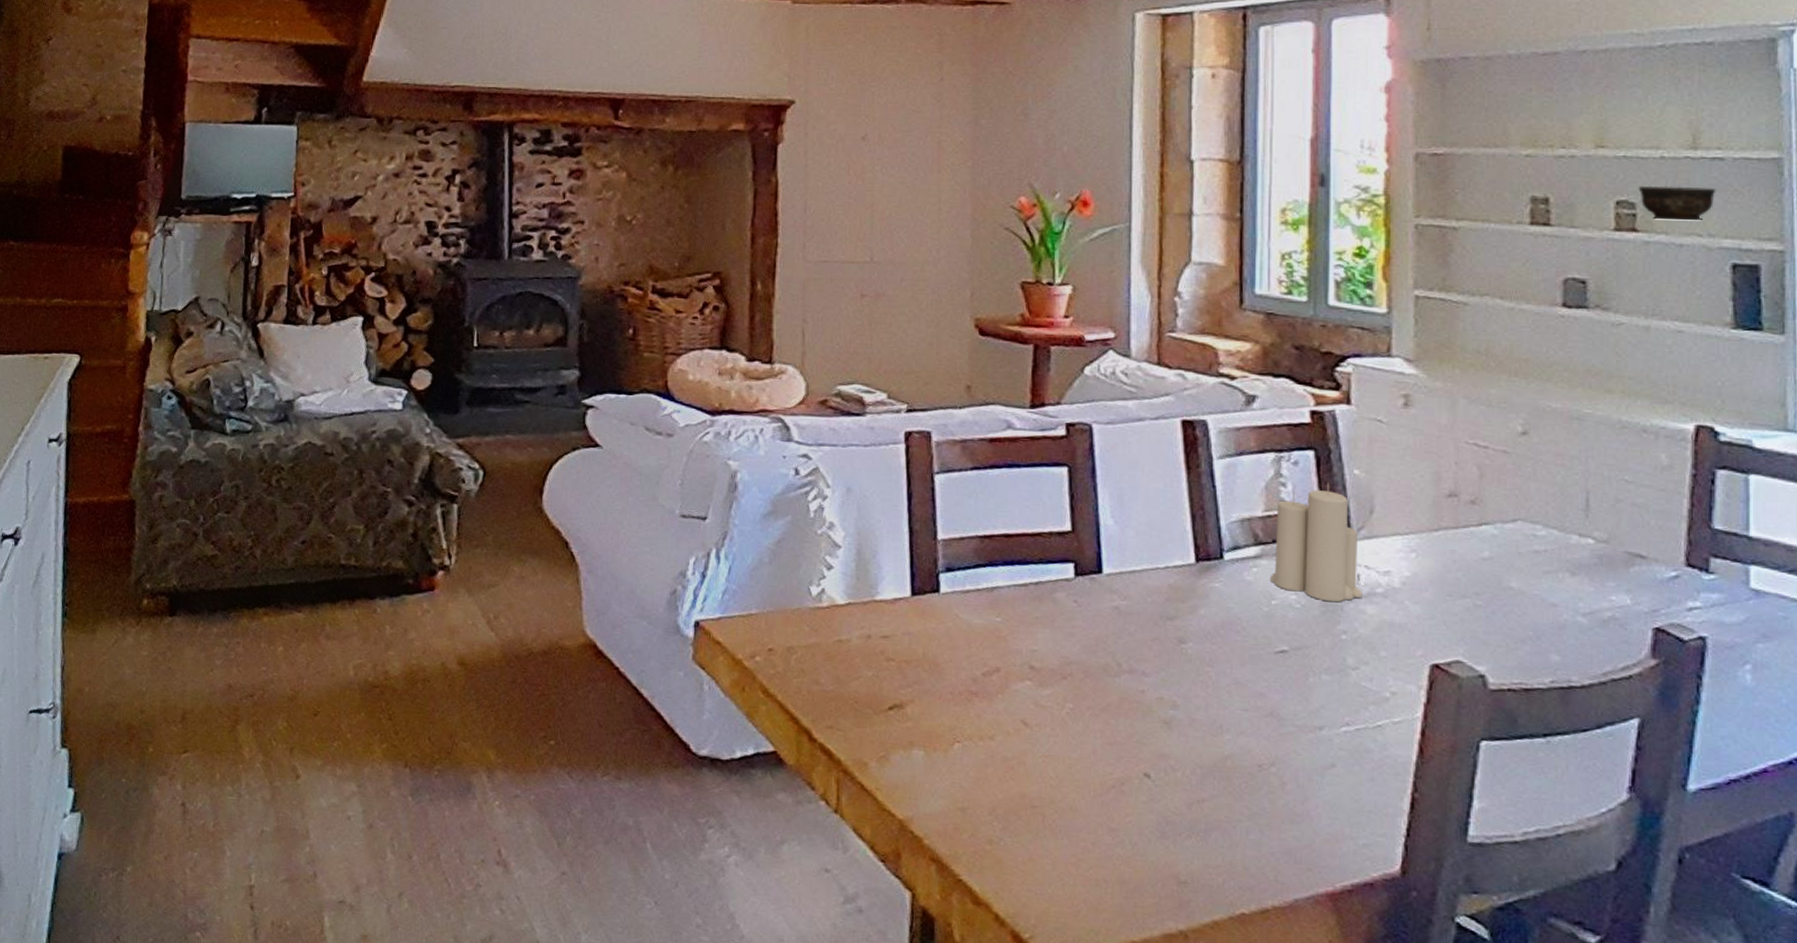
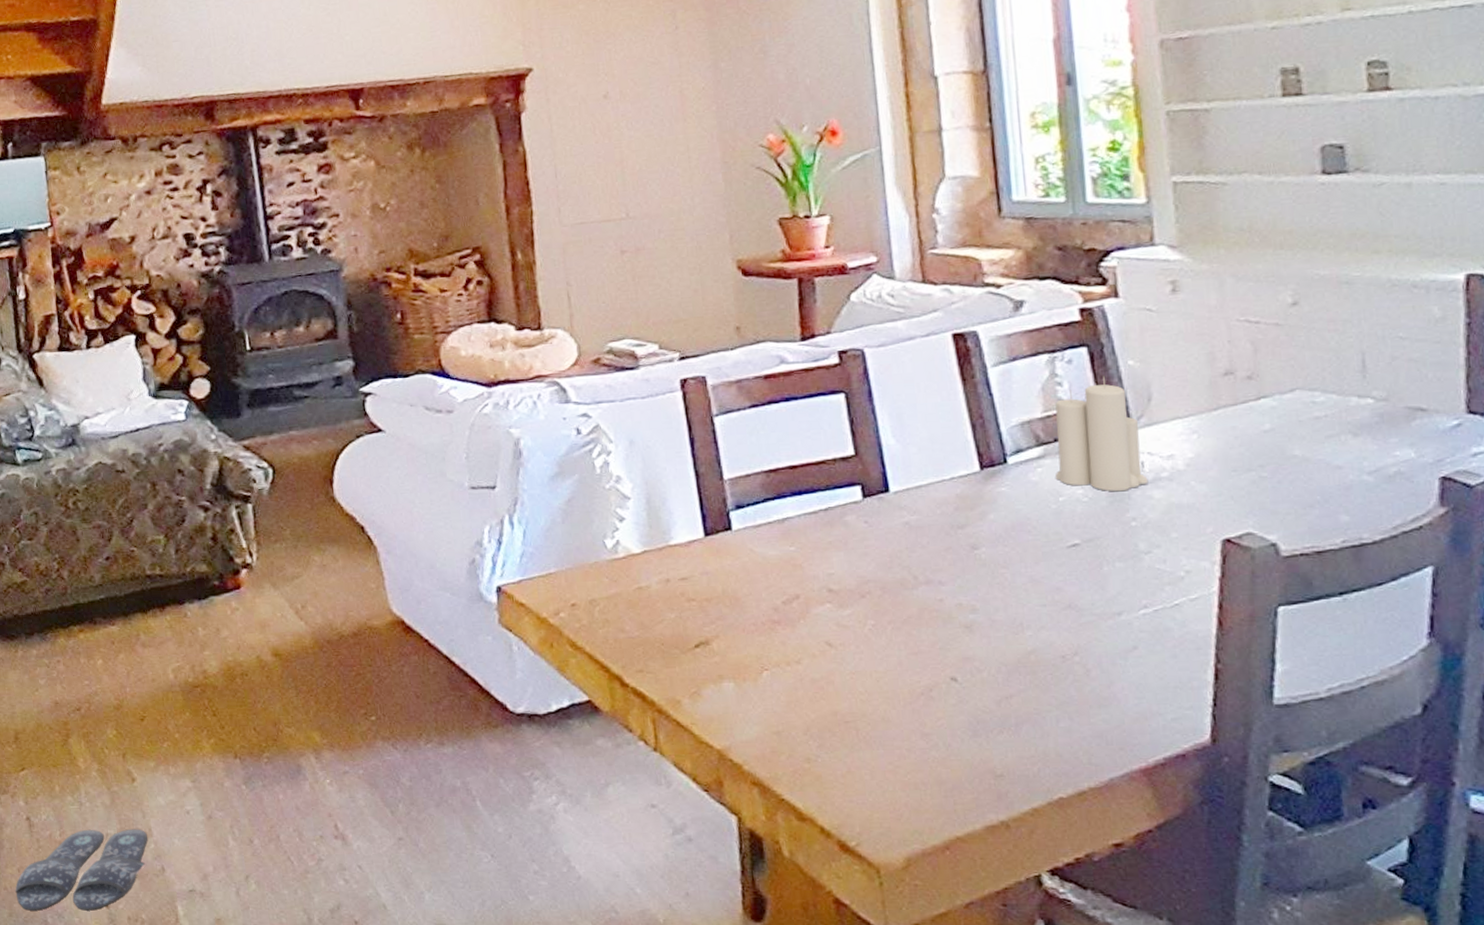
slippers: none [159,823,303,911] -> present [15,829,148,911]
ceramic bowl: present [1638,185,1715,220] -> none [1388,36,1467,74]

